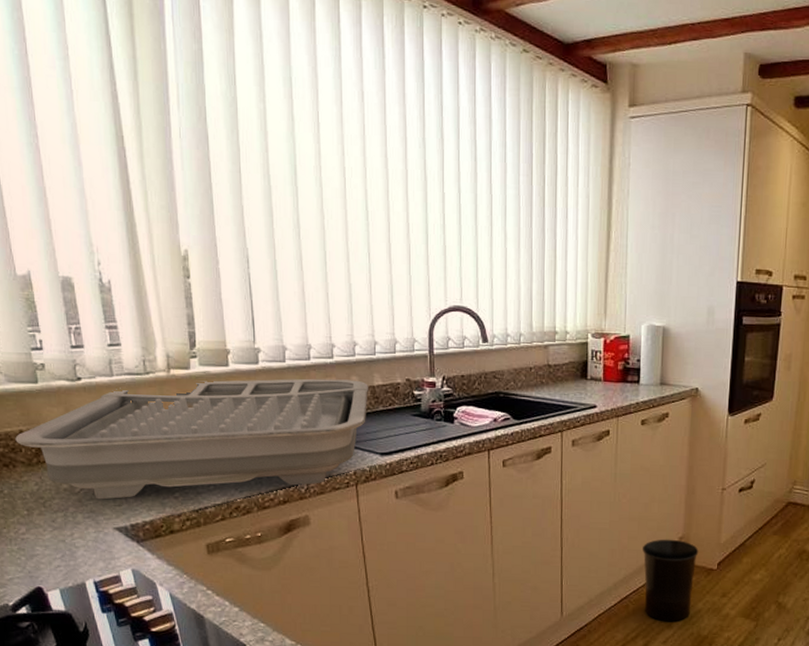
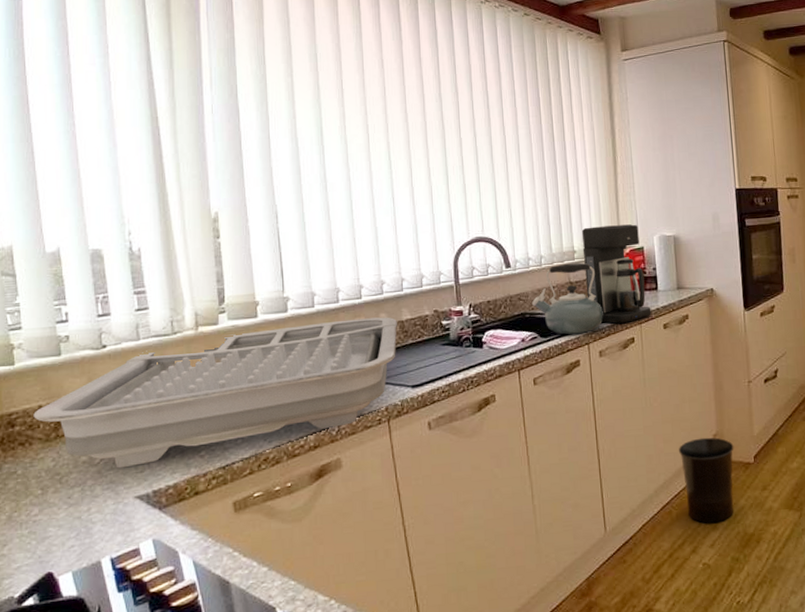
kettle: none [506,344,580,420] -> present [531,263,604,335]
coffee maker: none [564,307,630,414] -> present [581,224,651,323]

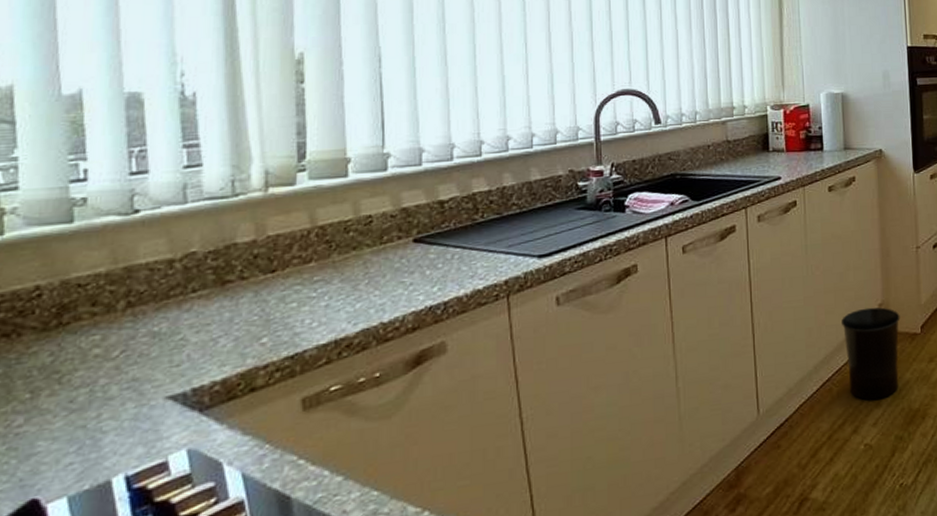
dish rack: present [33,317,397,469] -> none [26,177,524,362]
kettle: present [531,263,604,335] -> none [683,120,763,198]
coffee maker: present [581,224,651,323] -> none [742,80,816,186]

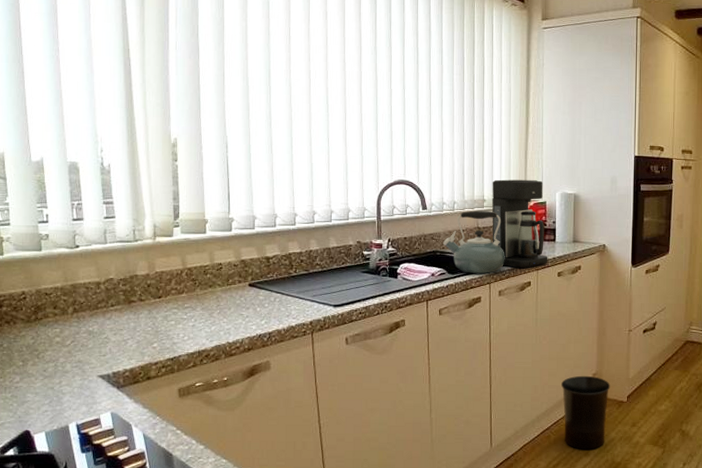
kettle: none [683,120,763,198] -> present [442,210,505,273]
coffee maker: none [742,80,816,186] -> present [491,179,548,268]

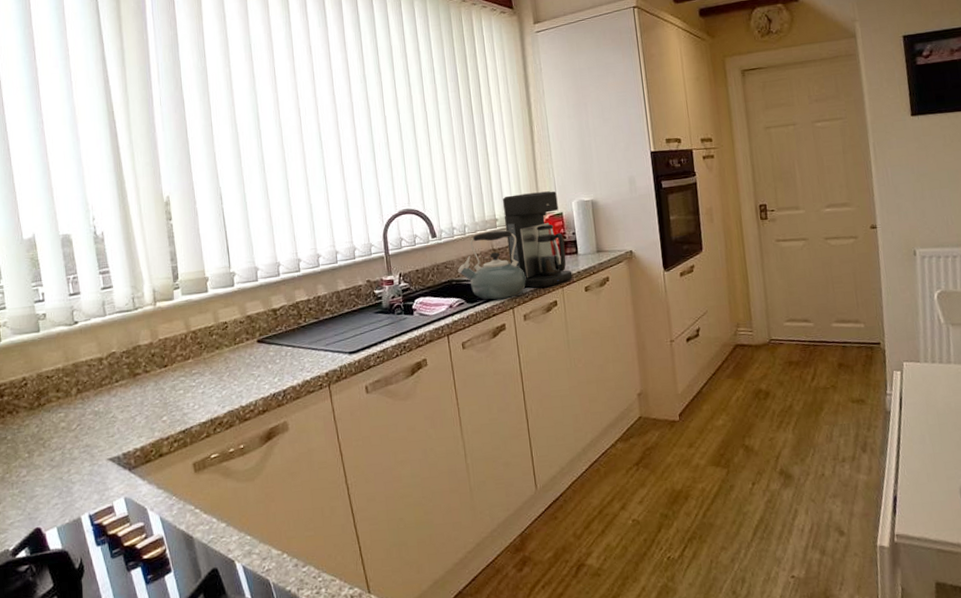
waste bin: present [561,375,610,451] -> none [604,396,661,481]

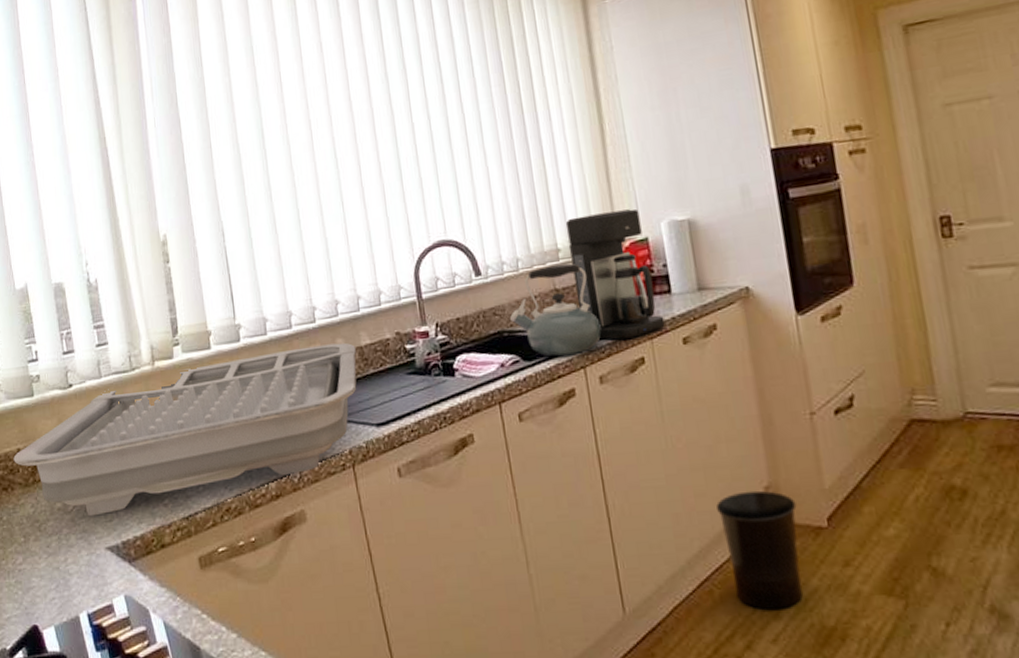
dish rack: none [19,288,334,433] -> present [13,343,357,517]
waste bin: none [604,396,661,481] -> present [716,490,803,611]

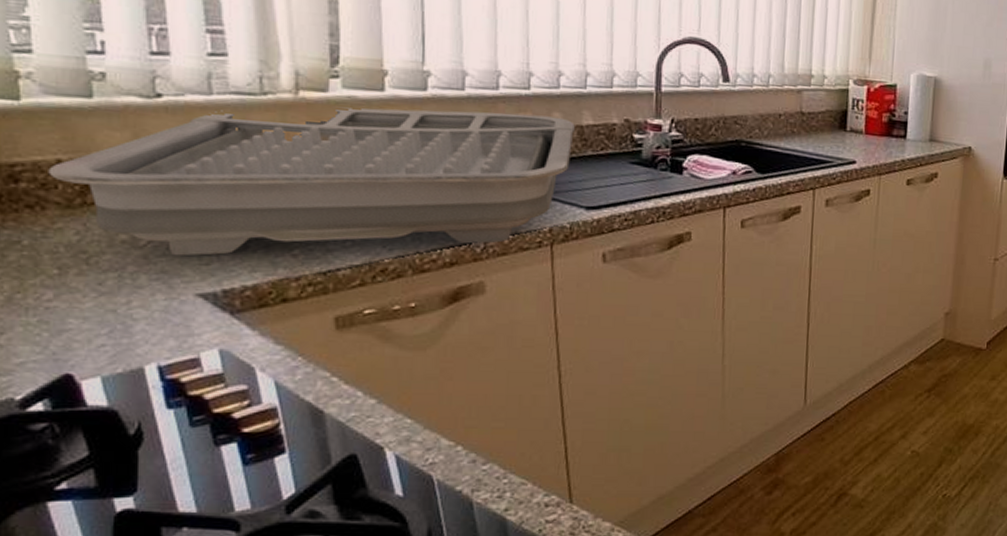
kettle: present [509,264,602,357] -> none [750,89,837,175]
coffee maker: present [565,209,665,340] -> none [819,49,895,171]
waste bin: present [716,490,803,611] -> none [903,314,967,410]

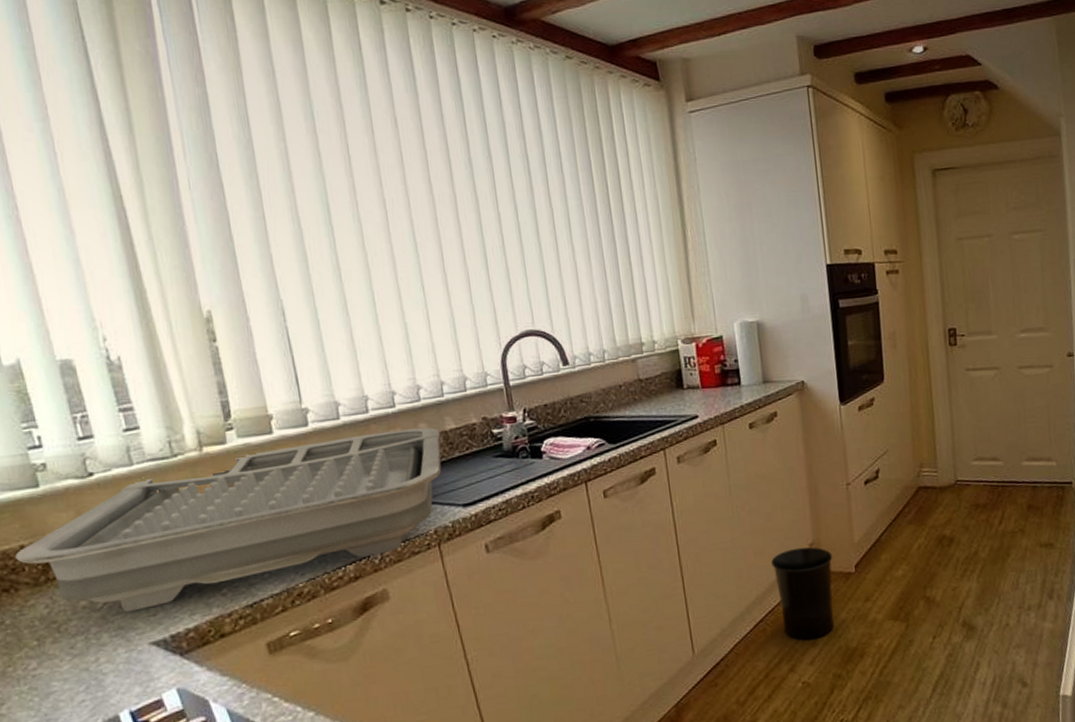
waste bin: none [903,314,967,410] -> present [771,547,834,640]

